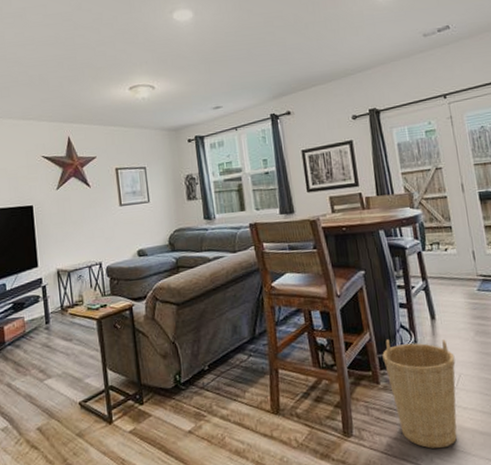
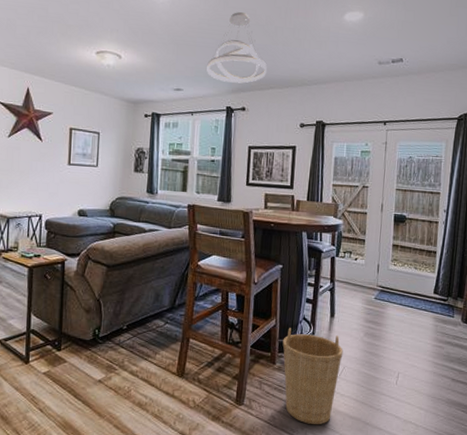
pendant light: none [242,16,305,90] -> present [207,12,267,84]

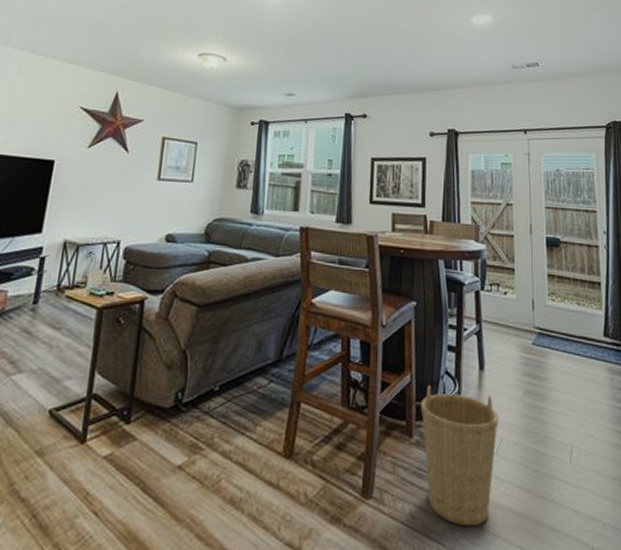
pendant light: present [207,12,267,84] -> none [322,14,390,88]

